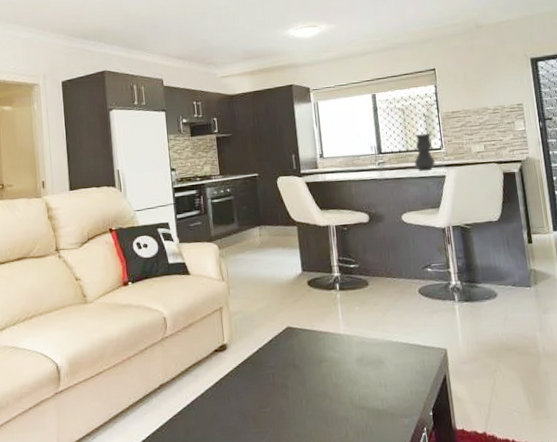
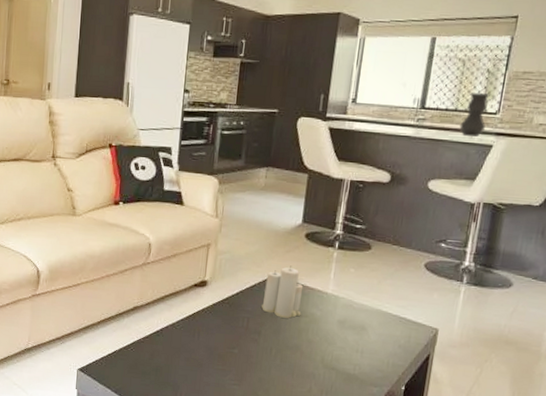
candle: none [281,314,321,367] -> present [260,265,304,318]

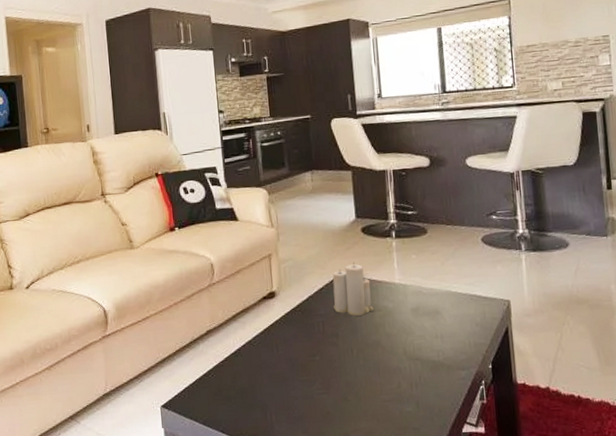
vase: present [459,93,492,138] -> none [482,70,506,113]

